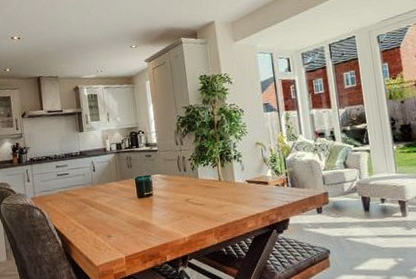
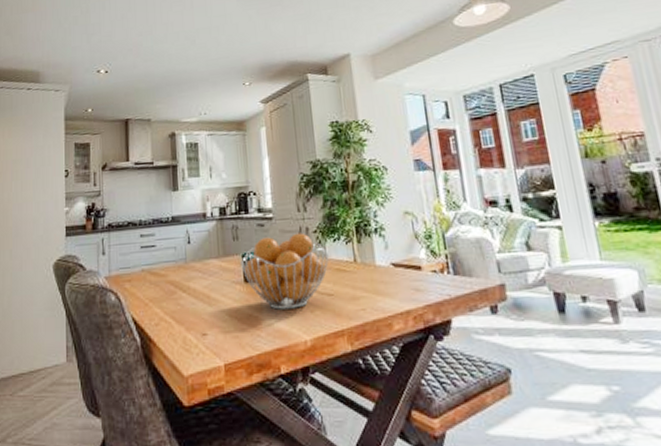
fruit basket: none [134,160,201,217] -> present [241,233,330,310]

